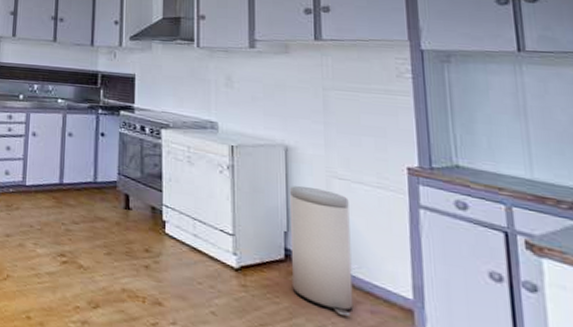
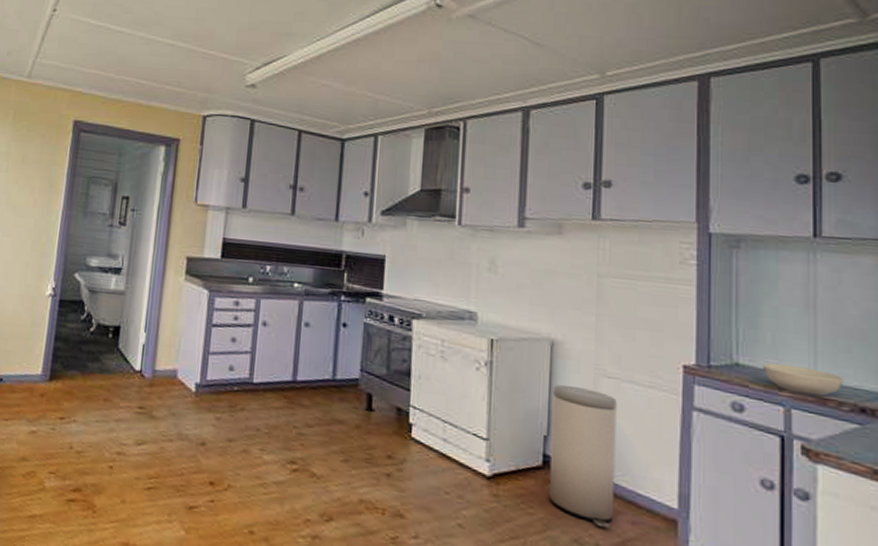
bowl: none [480,164,560,196] -> present [762,362,844,398]

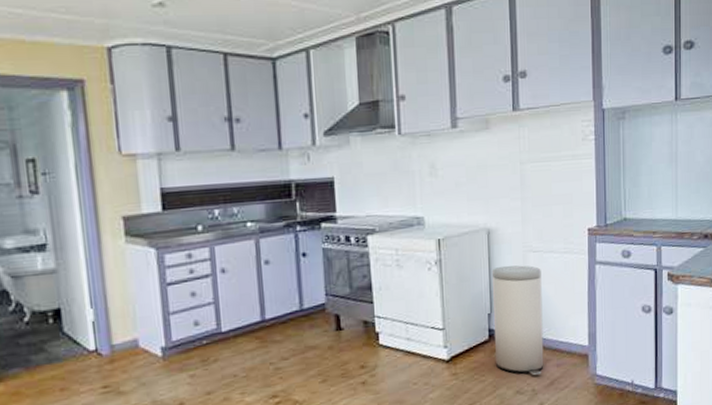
bowl: present [762,362,844,398] -> none [642,210,694,234]

